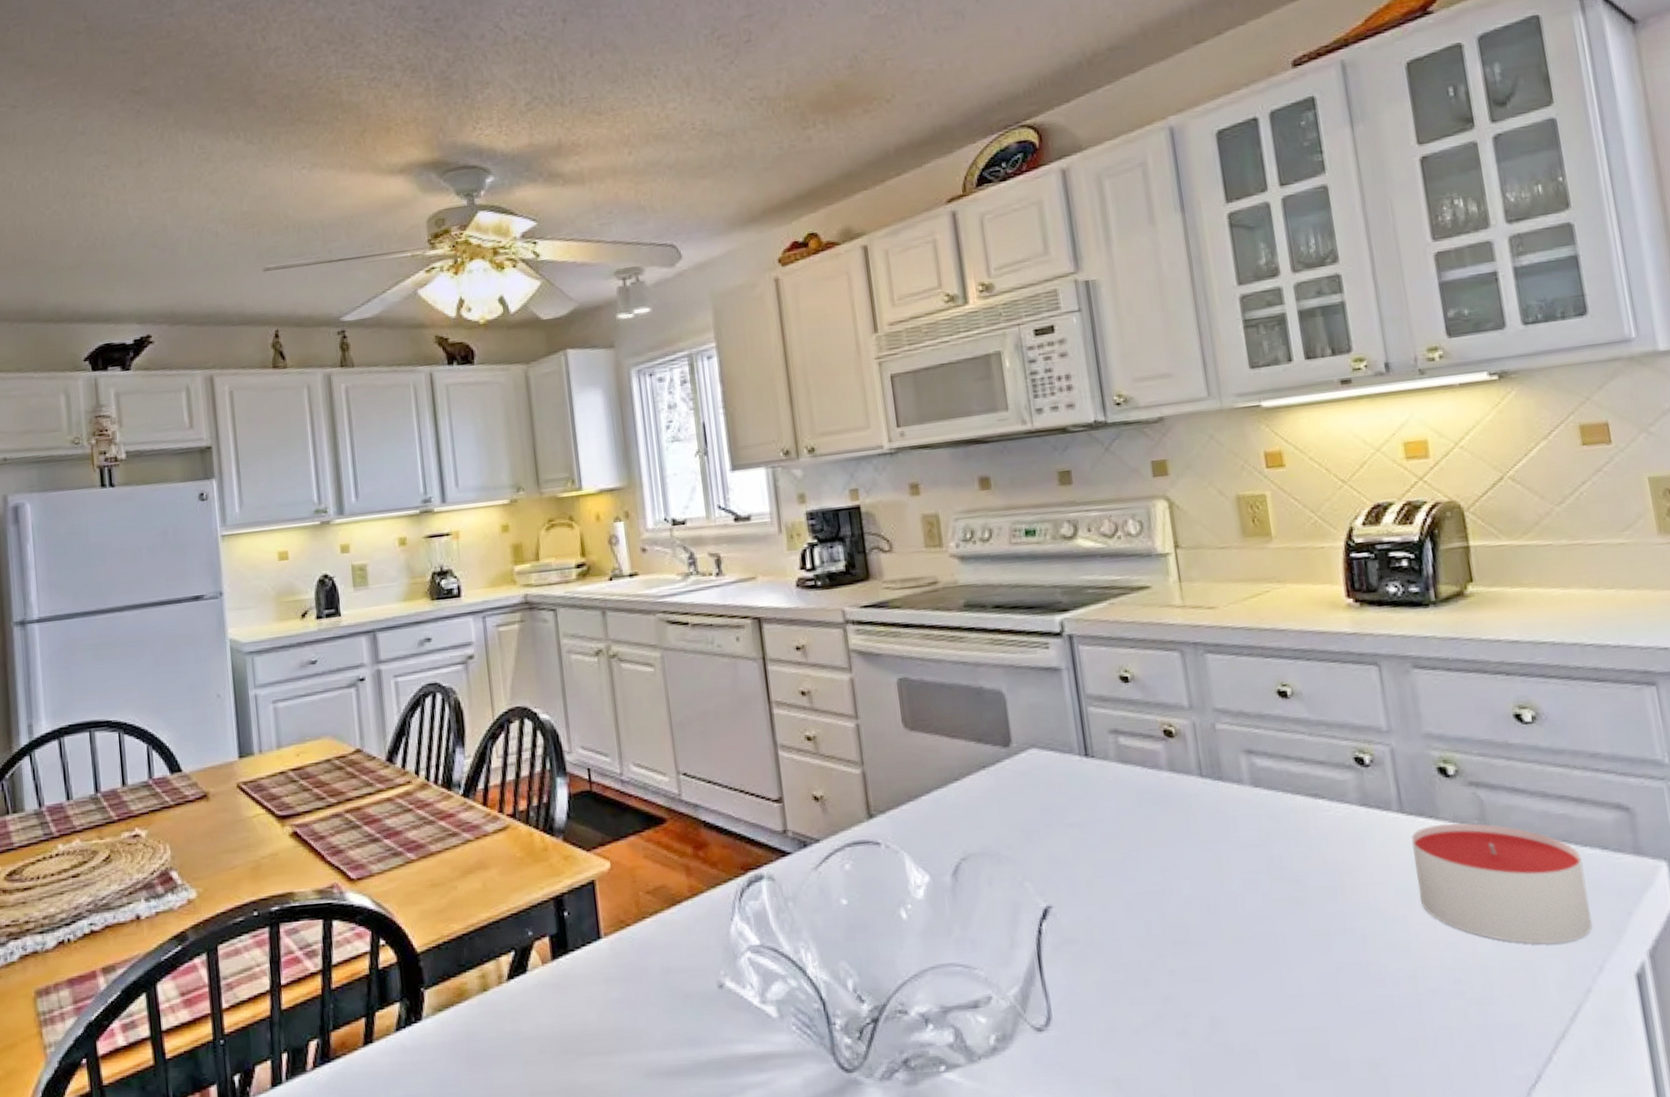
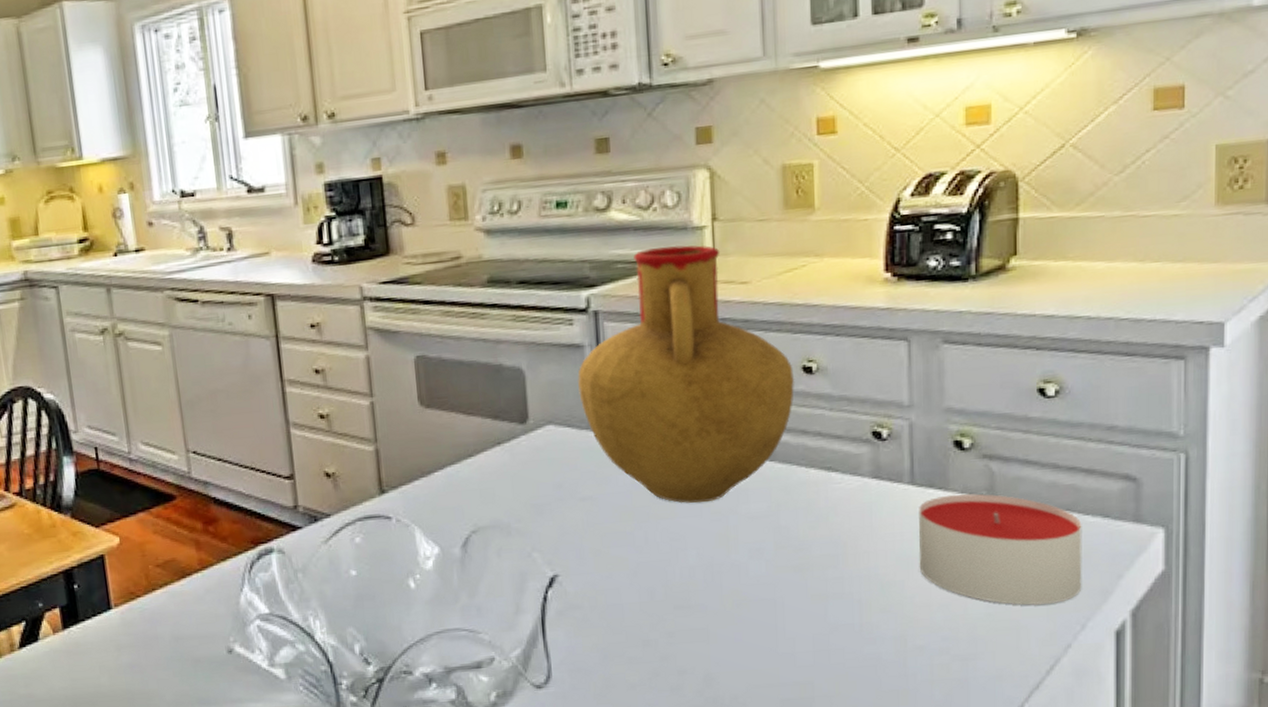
vase: none [1057,571,1272,831] -> present [577,245,795,504]

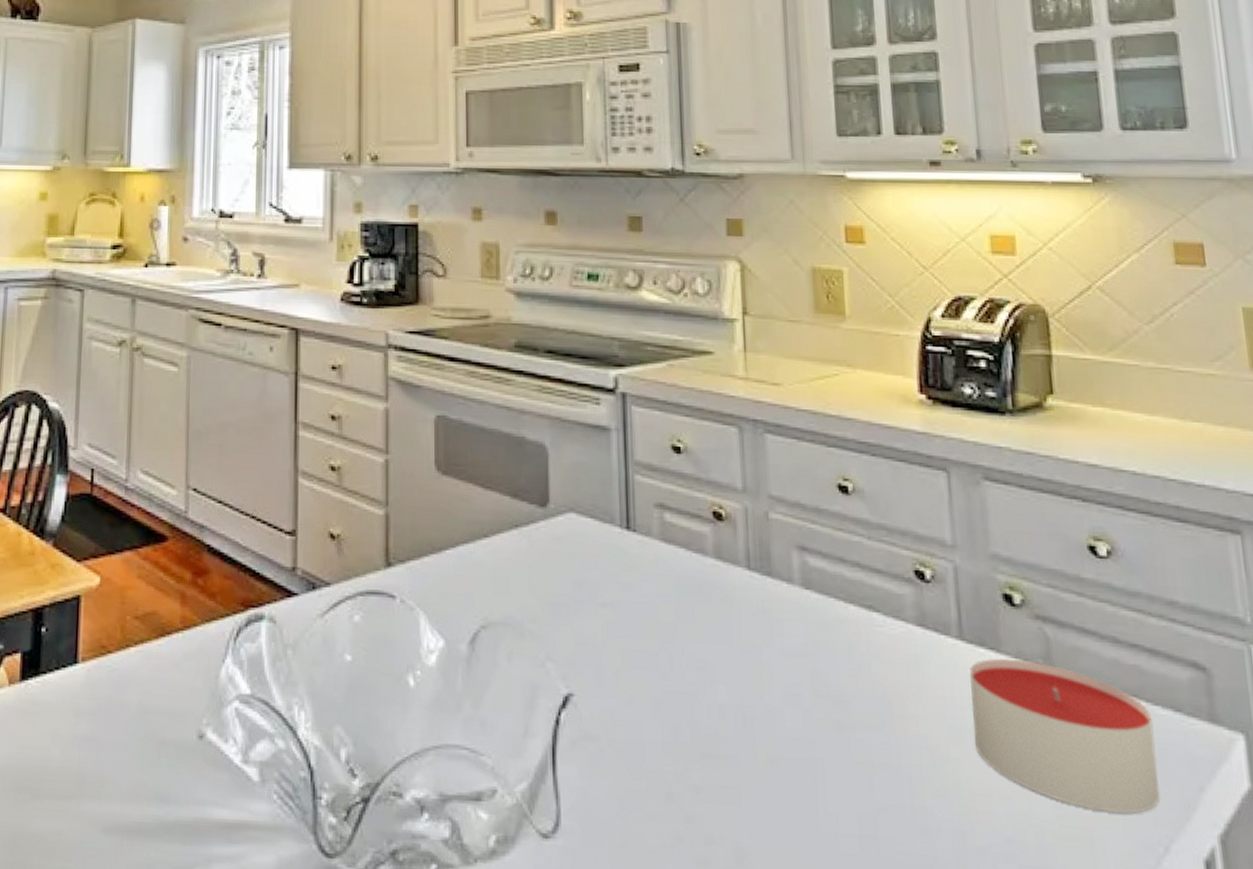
vase: present [577,245,795,504] -> none [603,335,831,629]

